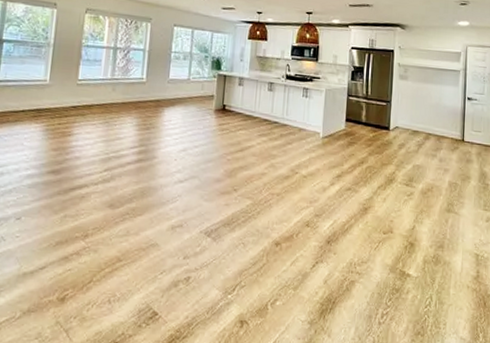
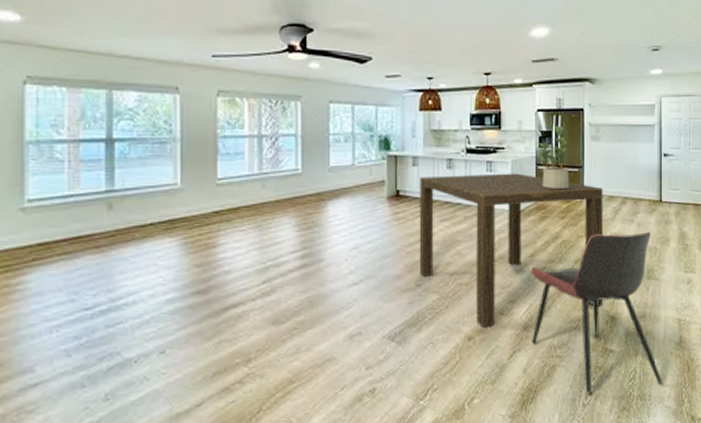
dining table: none [236,96,408,236] -> present [419,173,603,327]
dining chair: none [333,164,458,315] -> present [531,231,663,394]
potted plant: none [346,62,378,120] -> present [534,125,570,190]

